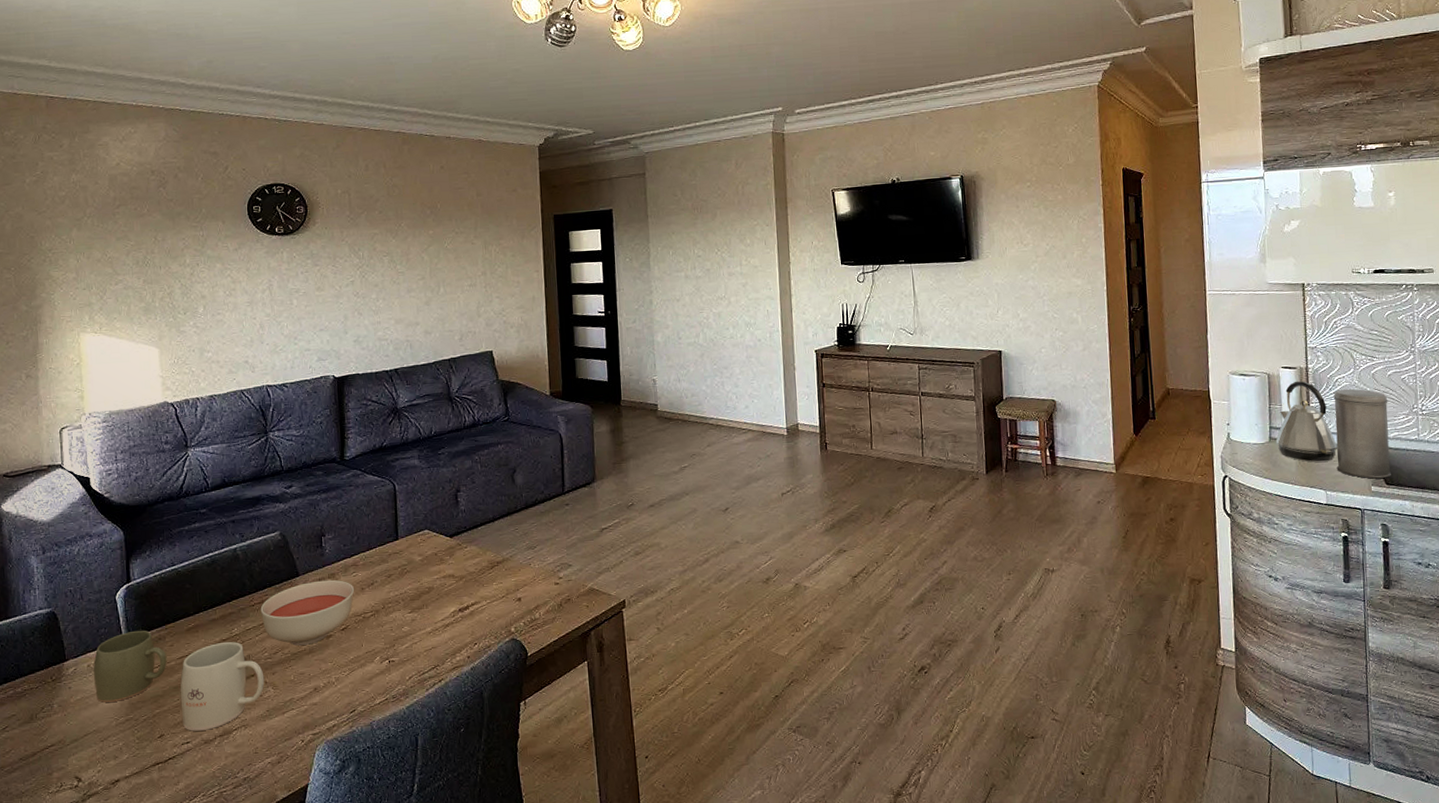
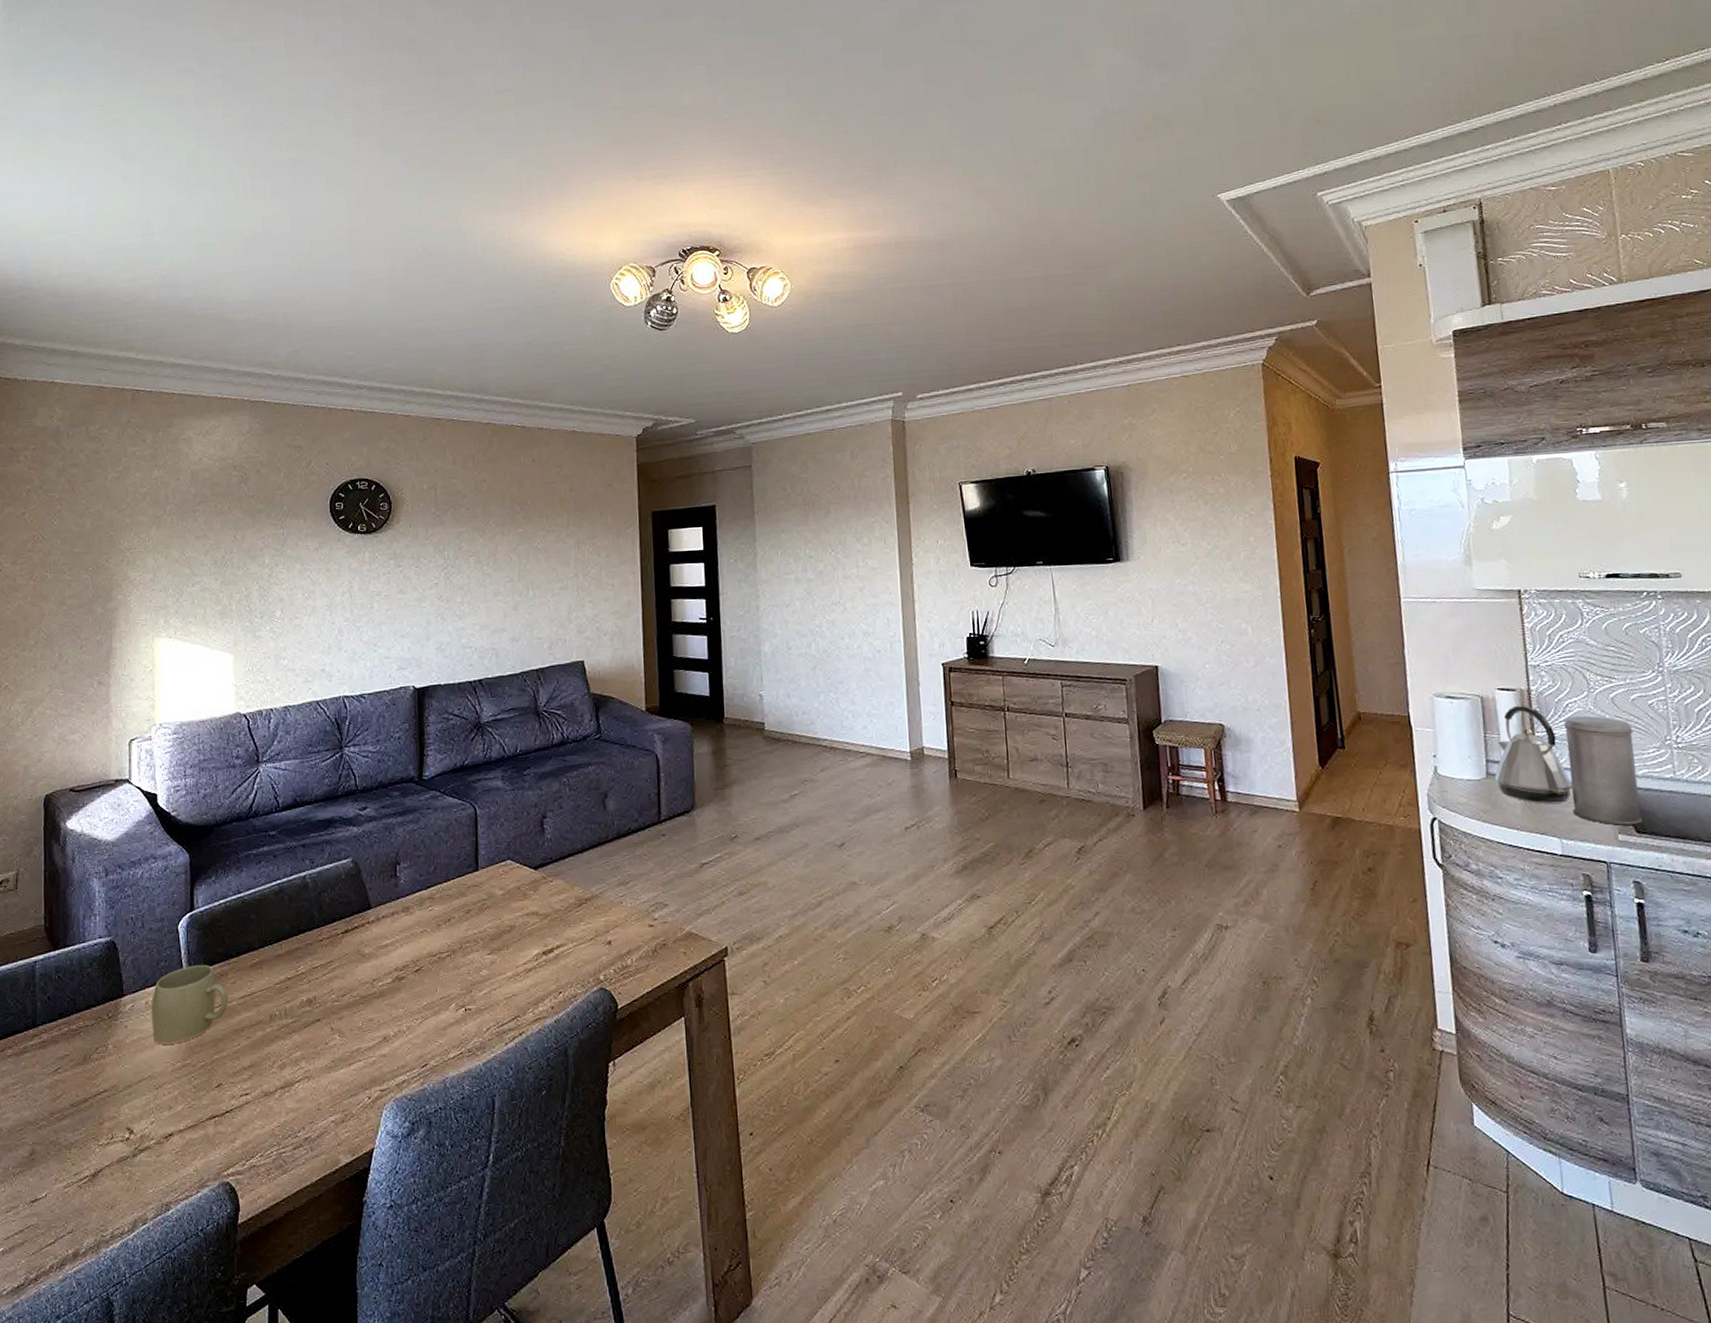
mug: present [180,641,265,731] -> none [240,980,331,1081]
bowl: present [260,579,355,646] -> none [329,914,430,988]

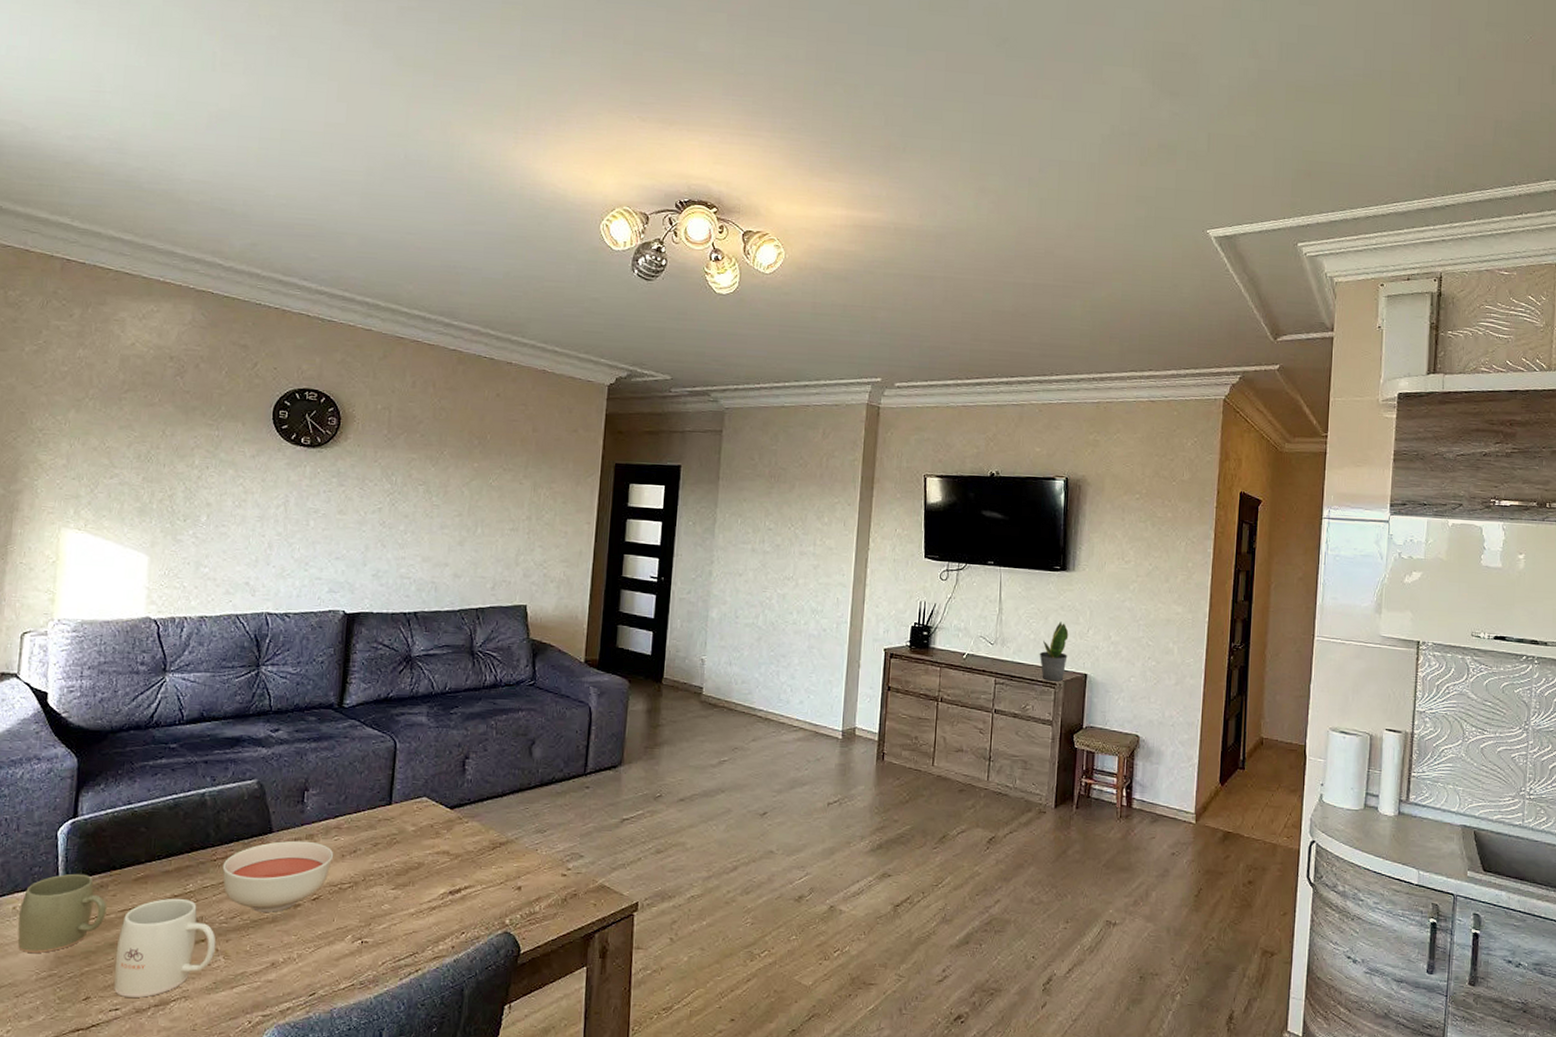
mug: none [240,980,331,1081] -> present [114,898,216,998]
bowl: none [329,914,430,988] -> present [222,840,334,912]
potted plant: none [1104,614,1135,678] -> present [1039,621,1069,682]
kettle: present [1494,705,1572,804] -> none [1370,746,1436,838]
canister: present [1564,715,1644,826] -> none [1432,761,1495,865]

